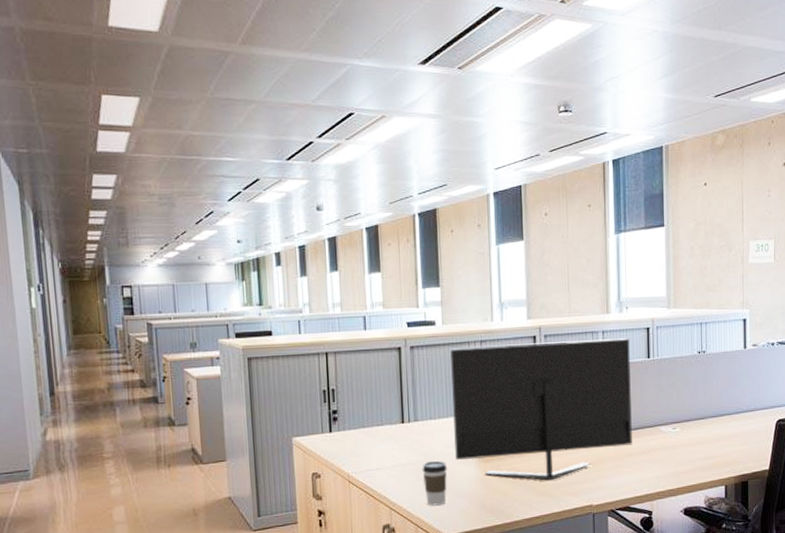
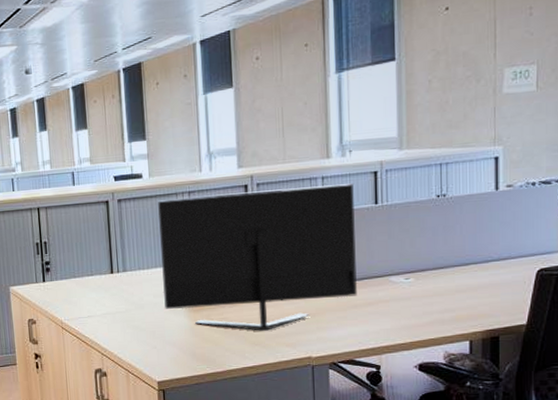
coffee cup: present [422,461,448,506] -> none [131,310,157,353]

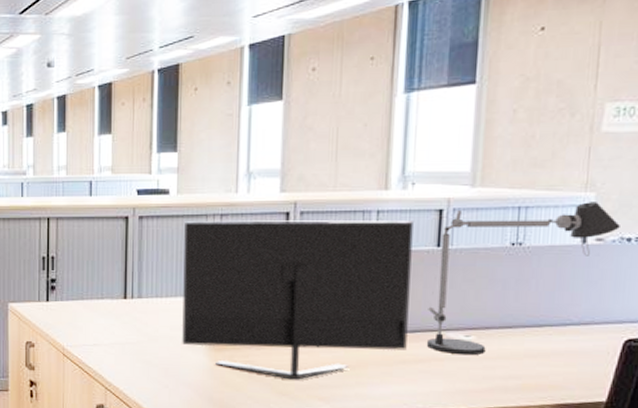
desk lamp: none [372,154,525,296] -> present [426,202,620,356]

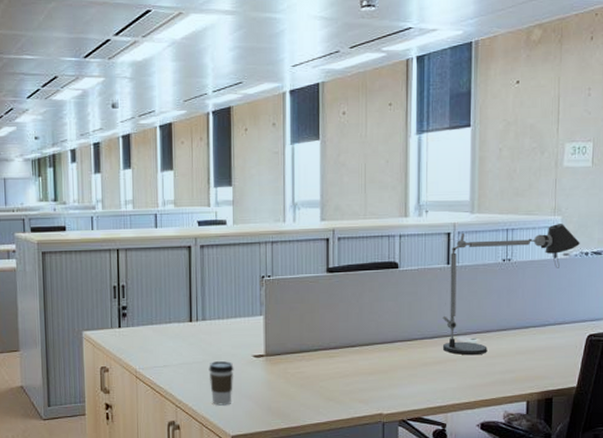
coffee cup: none [143,343,172,392] -> present [208,361,234,406]
monitor: present [181,219,413,380] -> none [241,243,429,386]

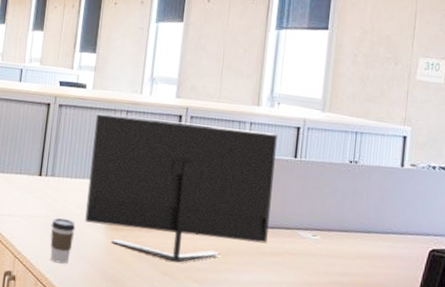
monitor: none [241,243,429,386] -> present [85,113,278,263]
desk lamp: present [442,224,580,356] -> none [282,130,428,253]

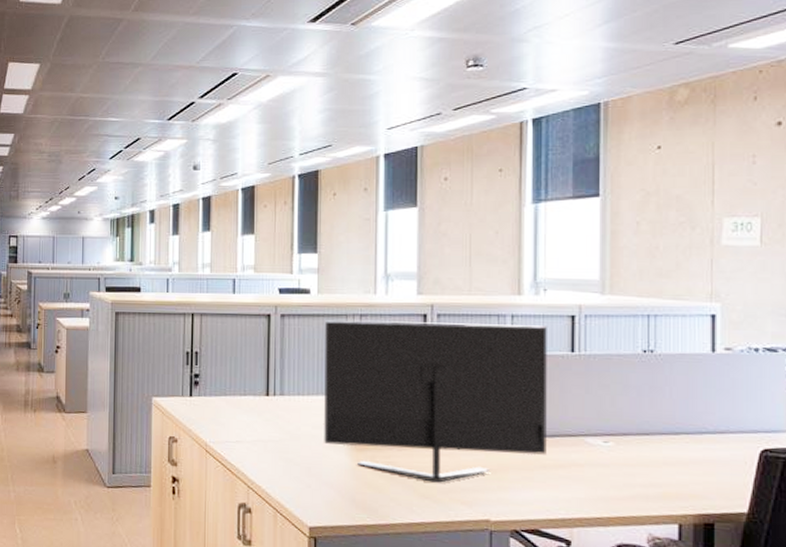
coffee cup: present [50,218,76,264] -> none [285,441,314,492]

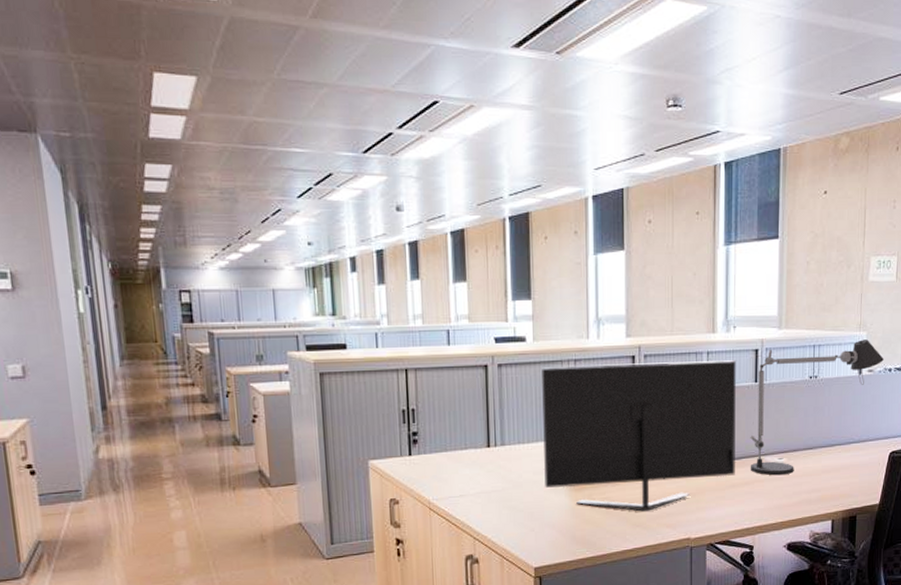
desk lamp: none [565,312,747,462] -> present [750,339,884,476]

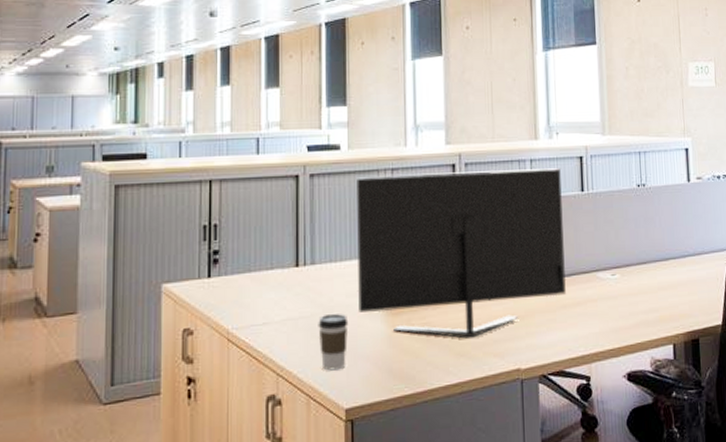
coffee cup: none [509,488,536,536] -> present [318,314,349,371]
desk lamp: present [750,339,884,476] -> none [580,146,711,294]

